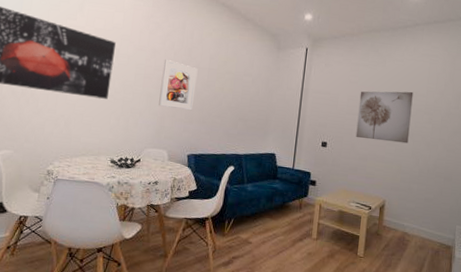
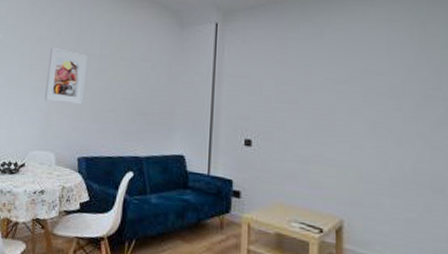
wall art: present [355,91,413,144] -> none [290,69,369,140]

